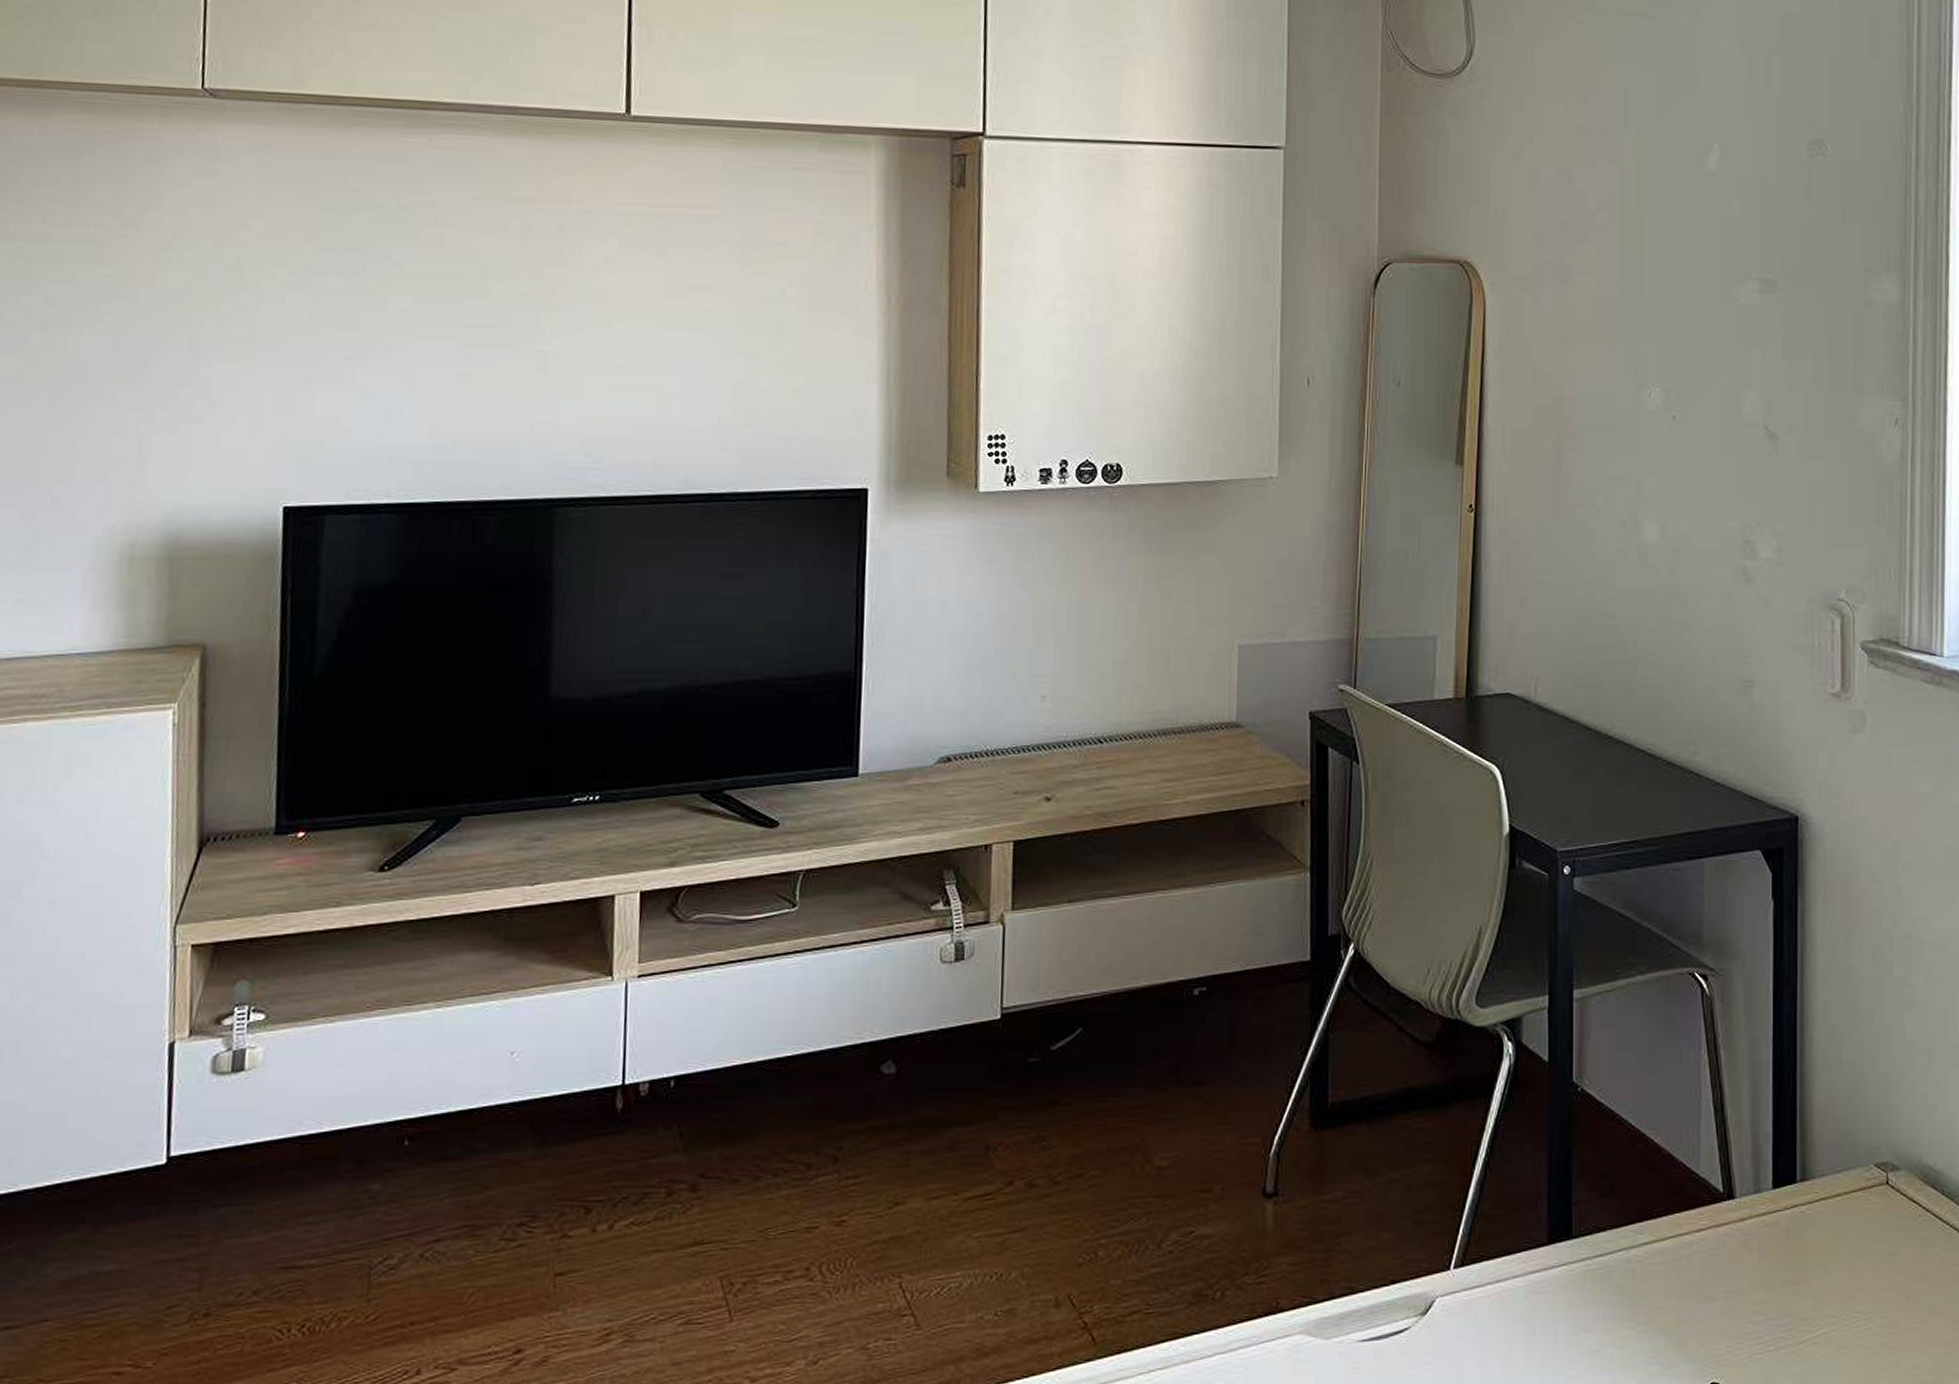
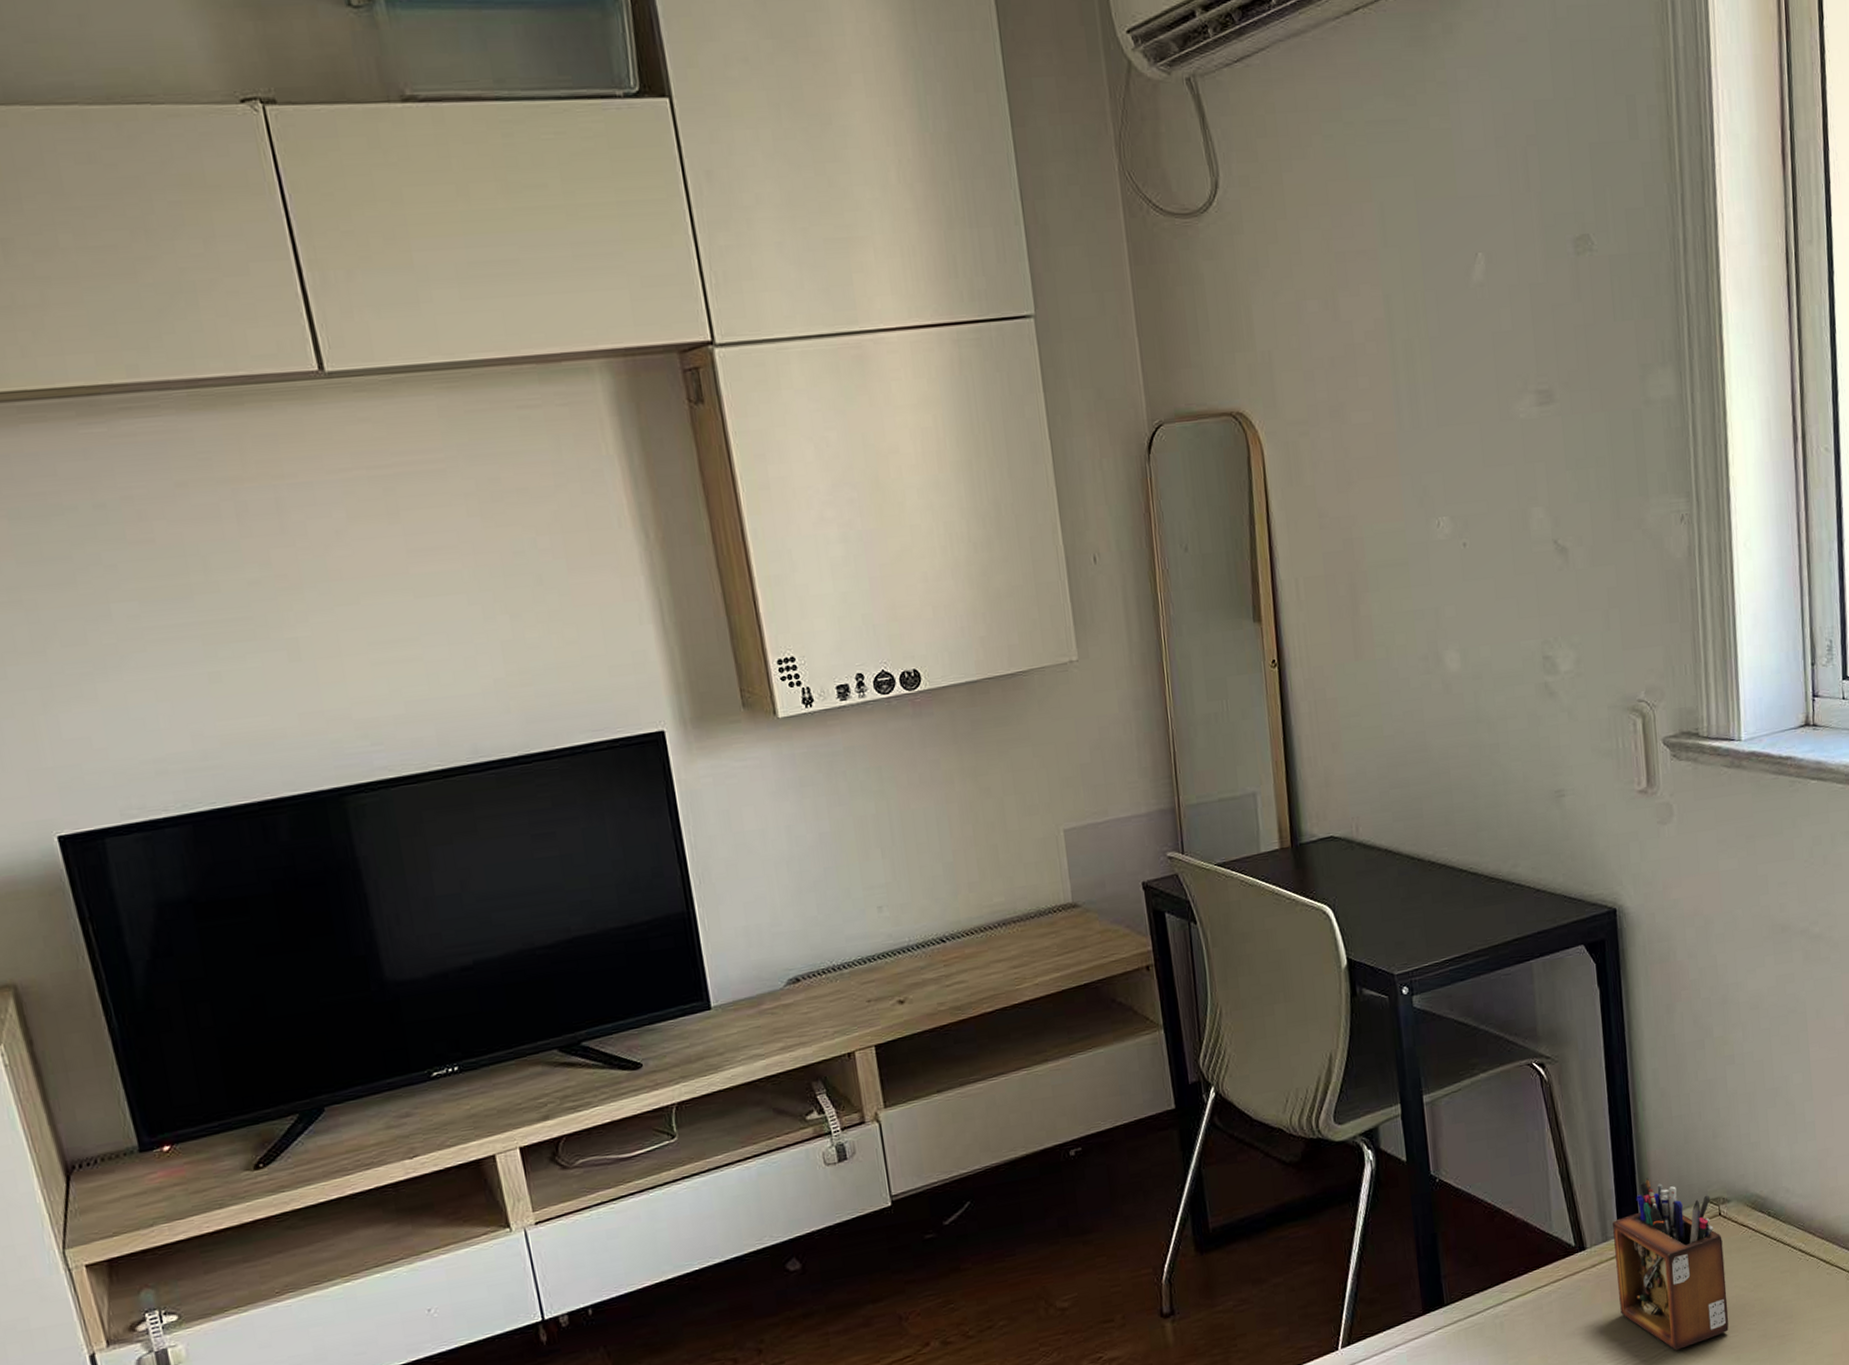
desk organizer: none [1767,1123,1890,1339] -> present [1612,1176,1729,1350]

